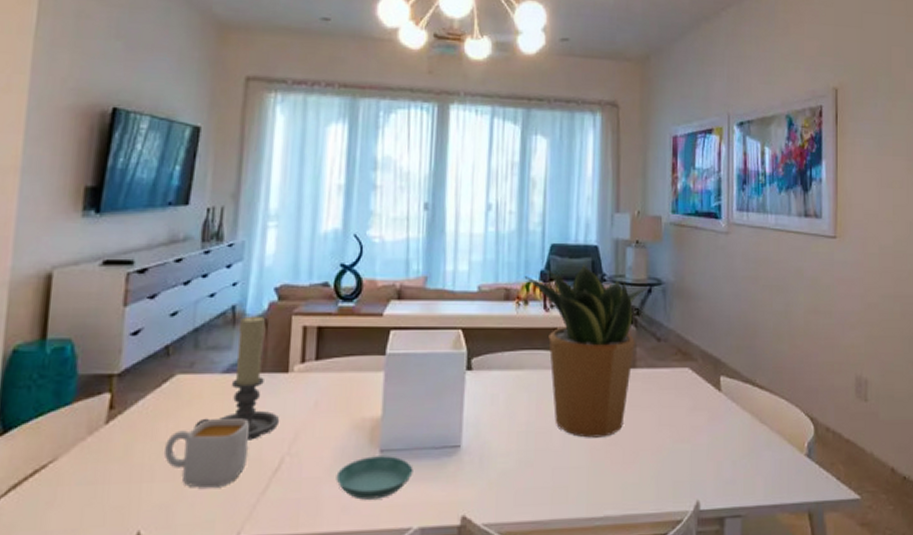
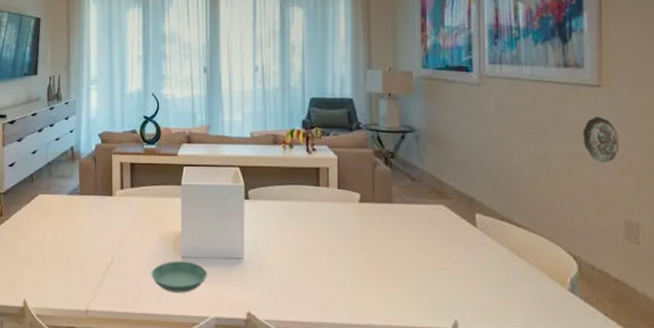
mug: present [163,417,249,488] -> none [35,226,89,274]
candle holder: present [194,315,280,440] -> none [53,154,109,243]
potted plant: present [524,263,648,438] -> none [288,114,401,260]
decorative plate: none [820,269,850,318] -> present [583,116,618,163]

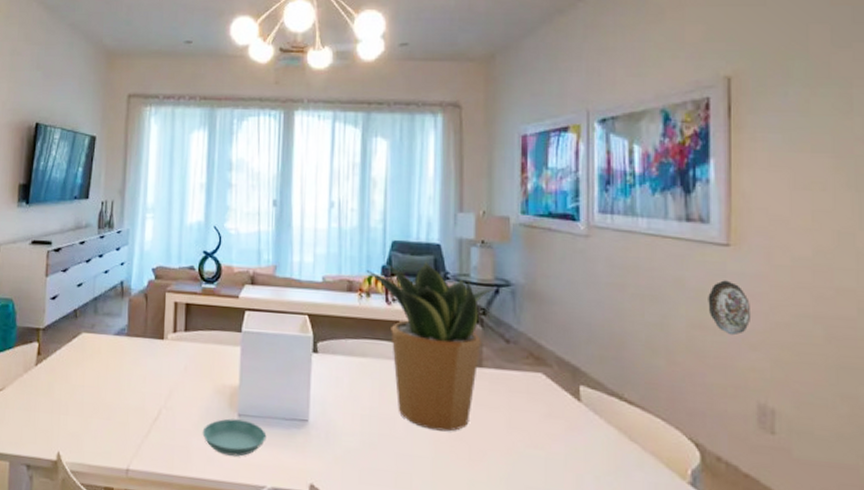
potted plant: none [288,114,401,260] -> present [366,261,495,432]

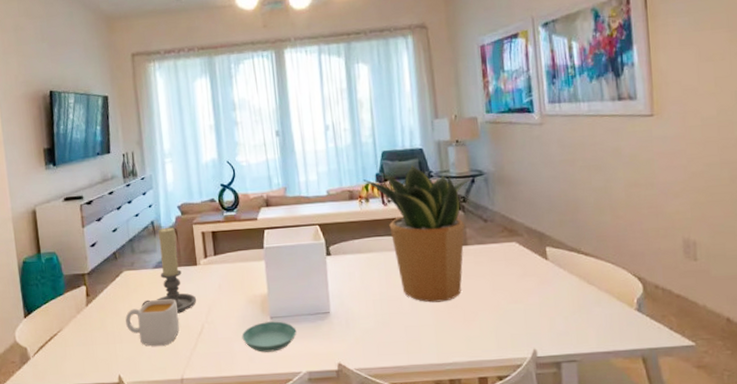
mug: none [74,370,135,426] -> present [125,299,180,346]
candle holder: none [95,290,158,392] -> present [141,227,197,314]
decorative plate: present [708,280,750,336] -> none [639,144,673,188]

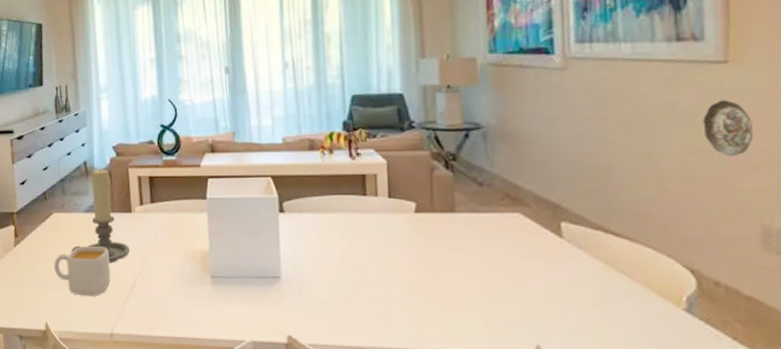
saucer: present [241,321,297,353] -> none [178,281,241,315]
potted plant: present [363,164,471,303] -> none [326,112,464,277]
decorative plate: none [639,144,673,188] -> present [703,100,752,157]

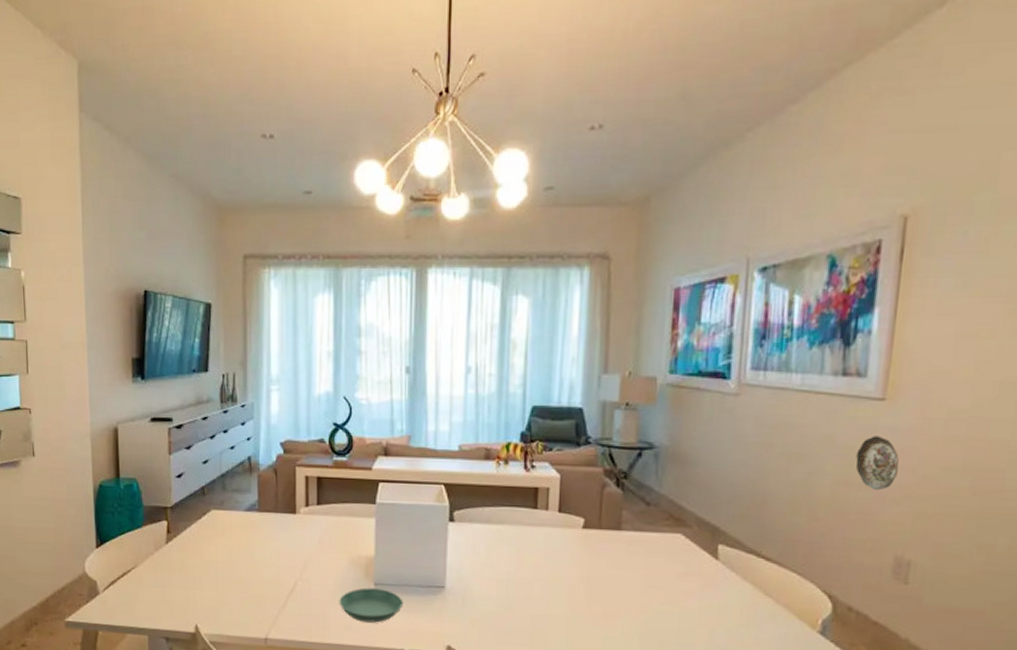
mug: present [53,245,111,296] -> none [208,546,268,599]
candle holder: present [71,169,131,263] -> none [228,465,292,566]
saucer: none [178,281,241,315] -> present [339,588,403,623]

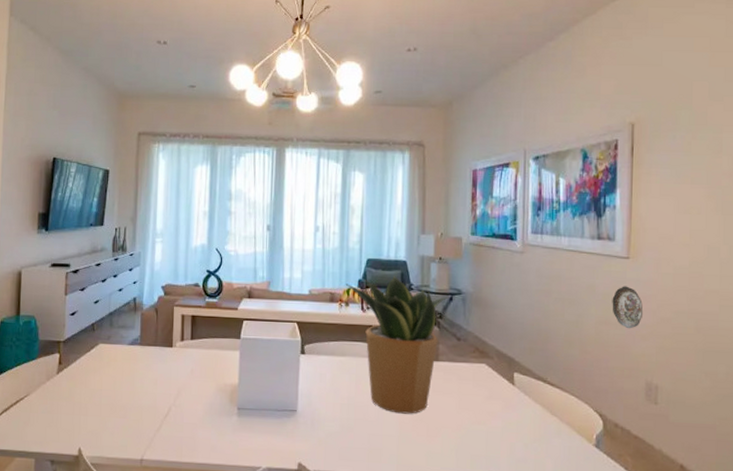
saucer: present [339,588,403,623] -> none [207,412,262,443]
potted plant: none [504,426,637,593] -> present [345,275,449,414]

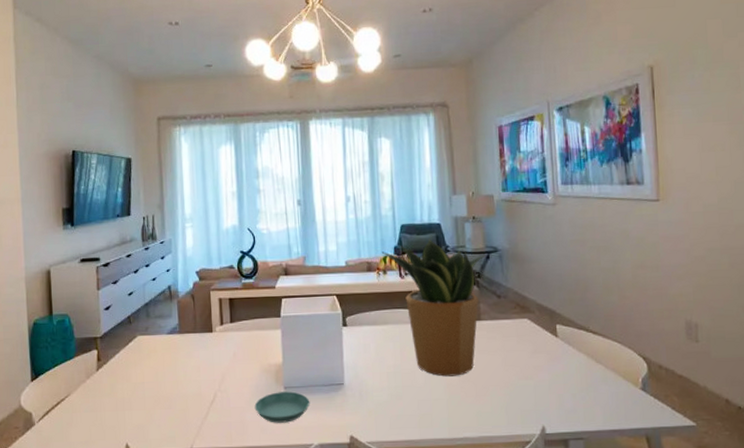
saucer: none [207,412,262,443] -> present [254,391,310,423]
decorative plate: present [612,286,643,329] -> none [646,228,677,271]

